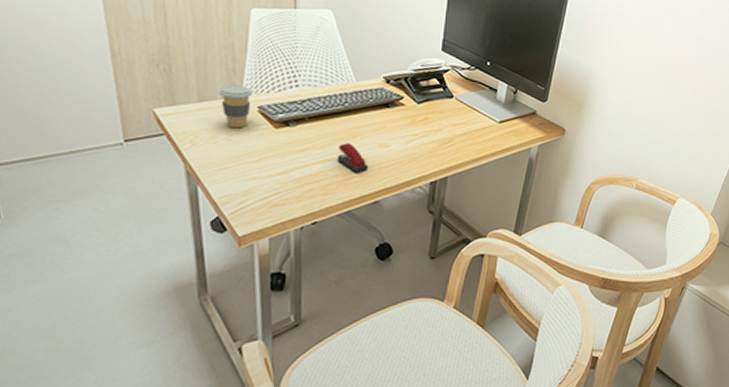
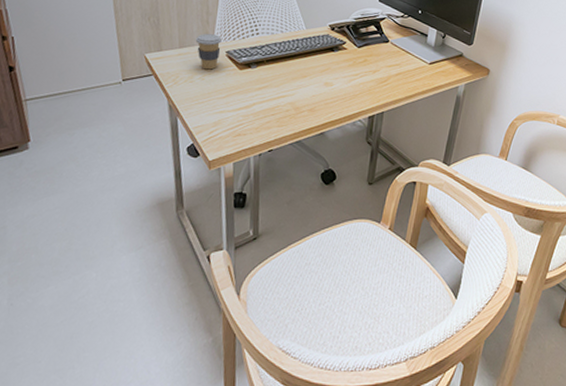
stapler: present [337,143,369,173] -> none [289,82,316,108]

